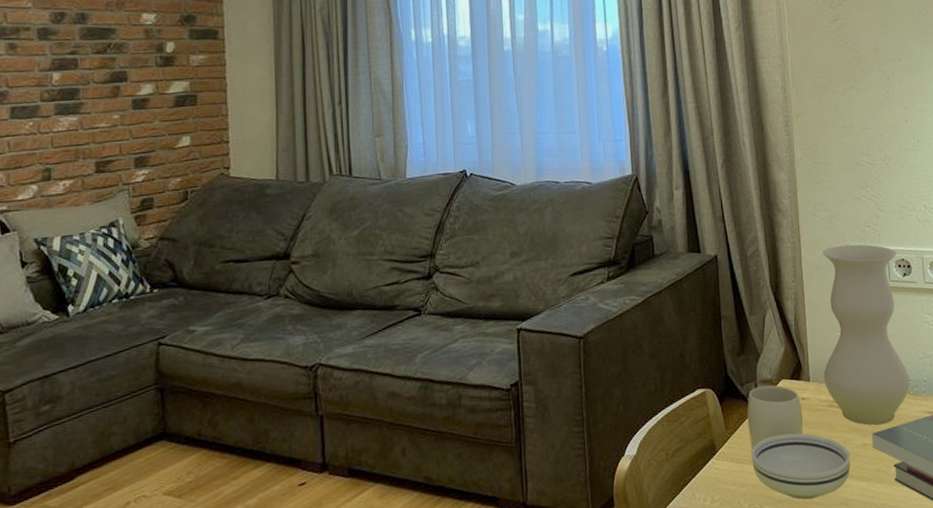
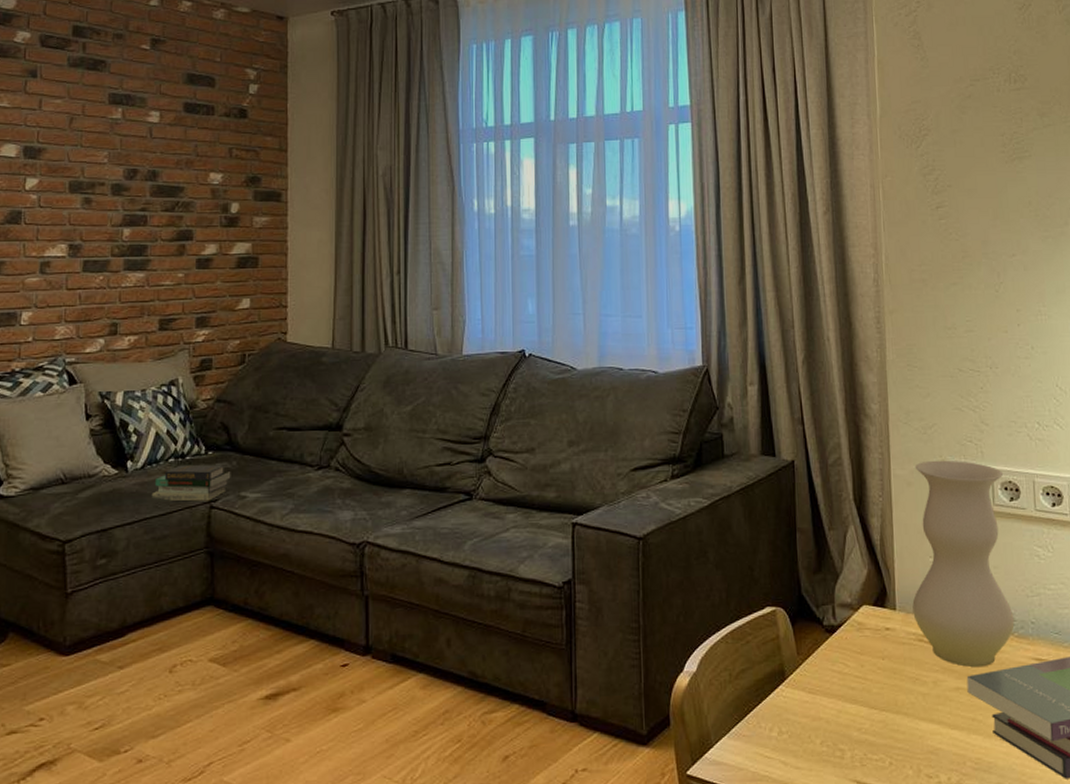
books: none [95,301,179,343] -> present [151,464,231,502]
mug: present [747,385,804,450] -> none [822,610,887,680]
bowl: present [751,433,851,500] -> none [825,666,941,743]

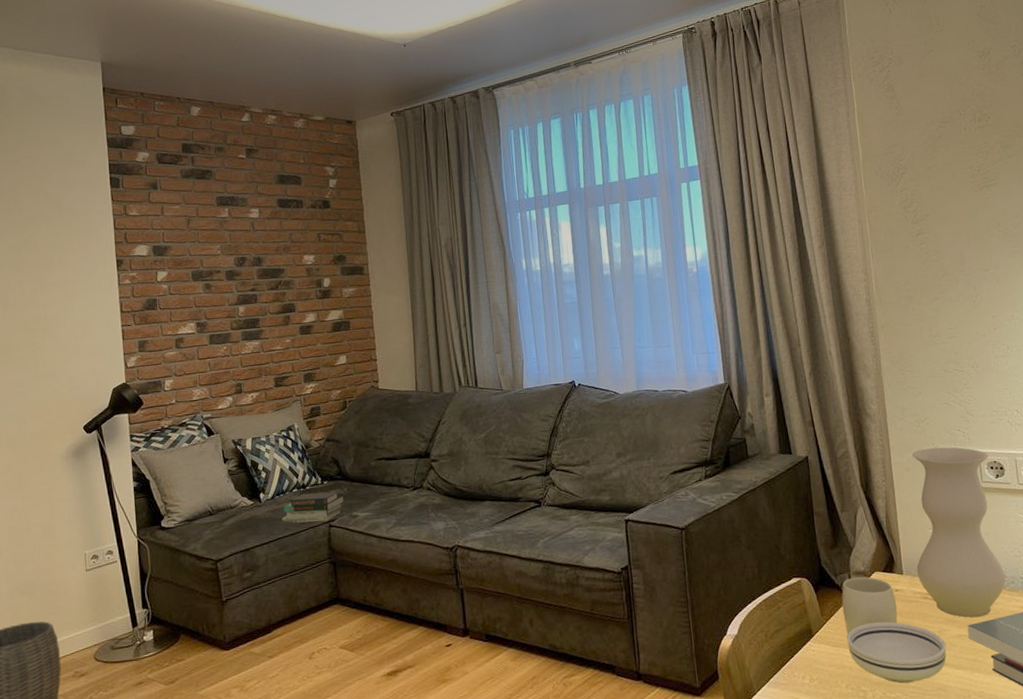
mug: none [822,610,887,680] -> present [841,577,898,635]
bowl: none [825,666,941,743] -> present [847,621,947,684]

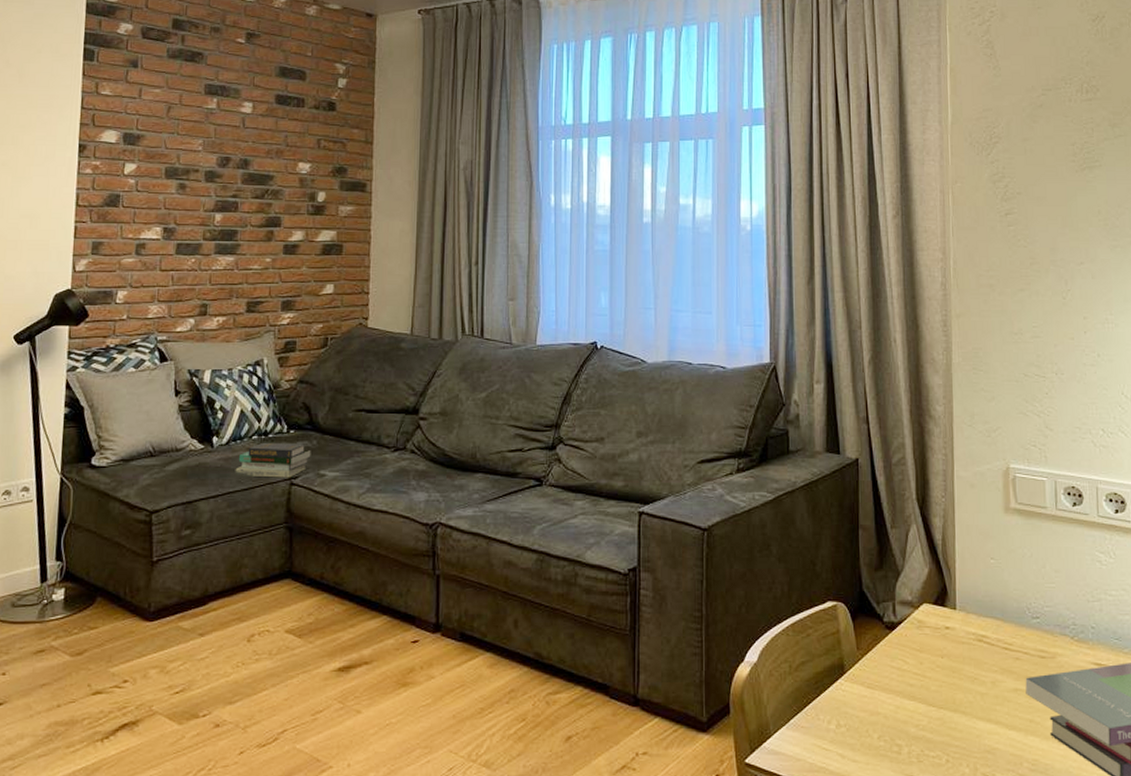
mug: present [841,577,898,635] -> none [882,608,946,676]
bowl: present [847,621,947,684] -> none [884,664,999,740]
vase: present [911,447,1006,618] -> none [973,463,1075,668]

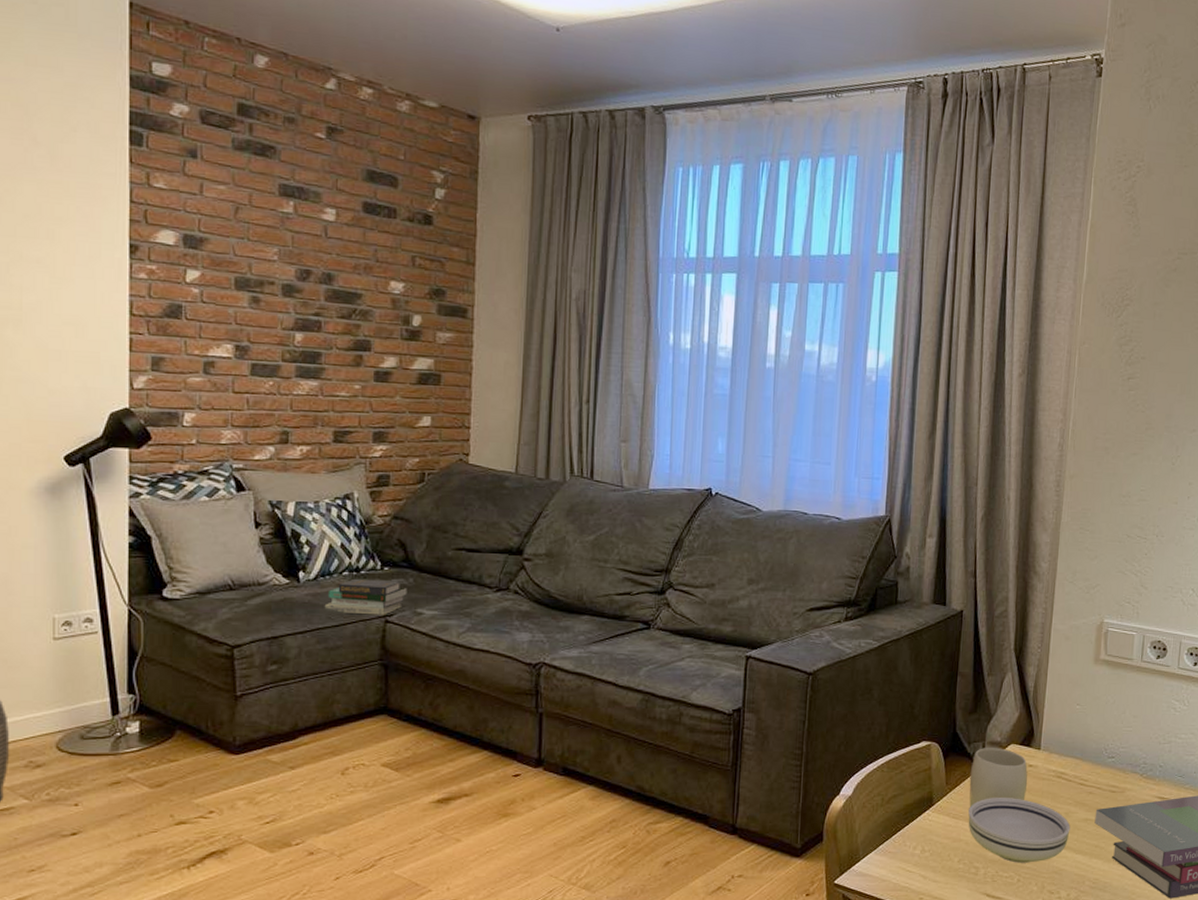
mug: none [882,608,946,676] -> present [969,748,1028,808]
bowl: none [884,664,999,740] -> present [968,798,1071,863]

